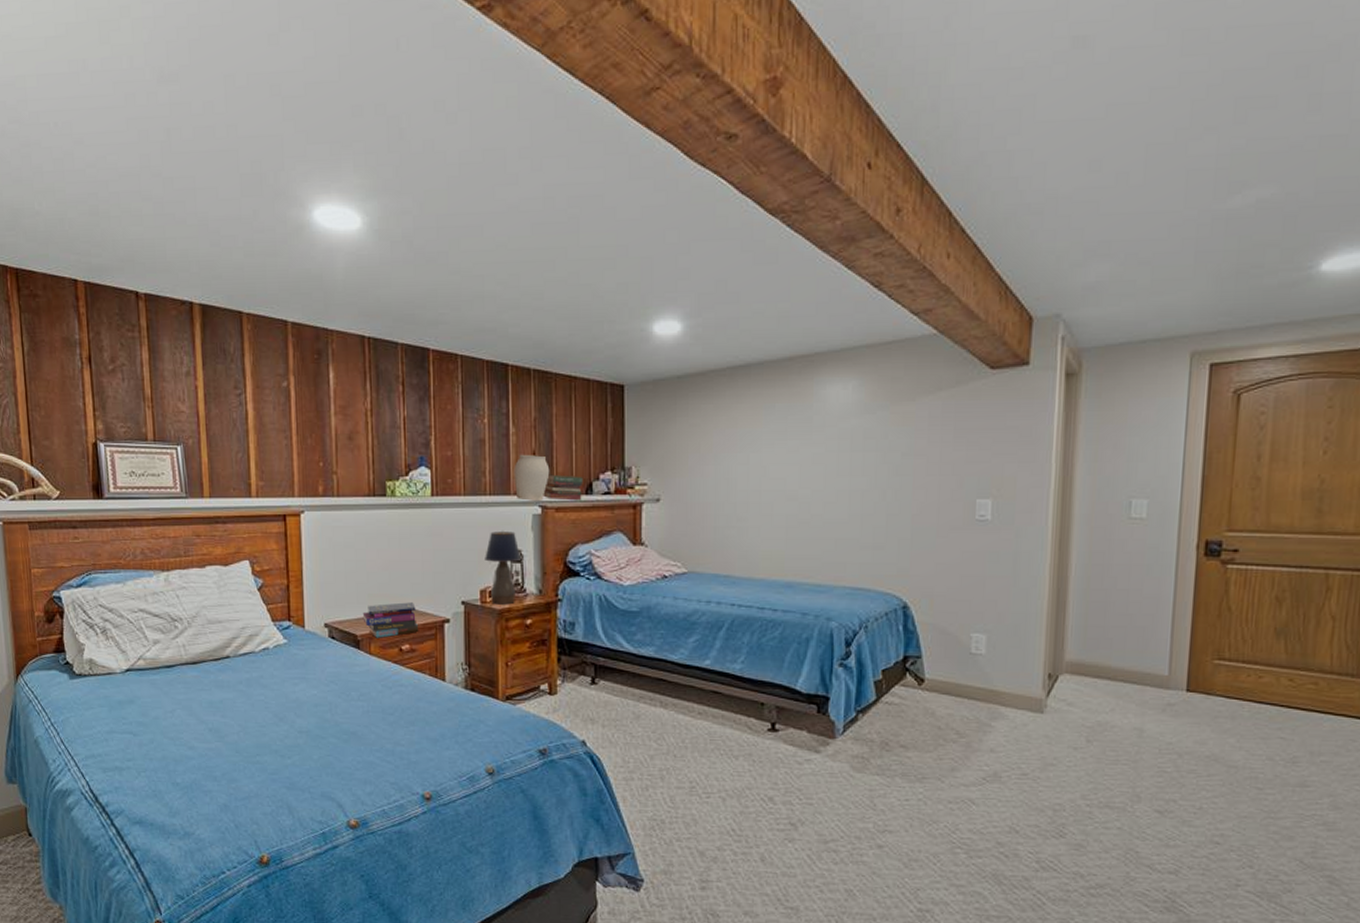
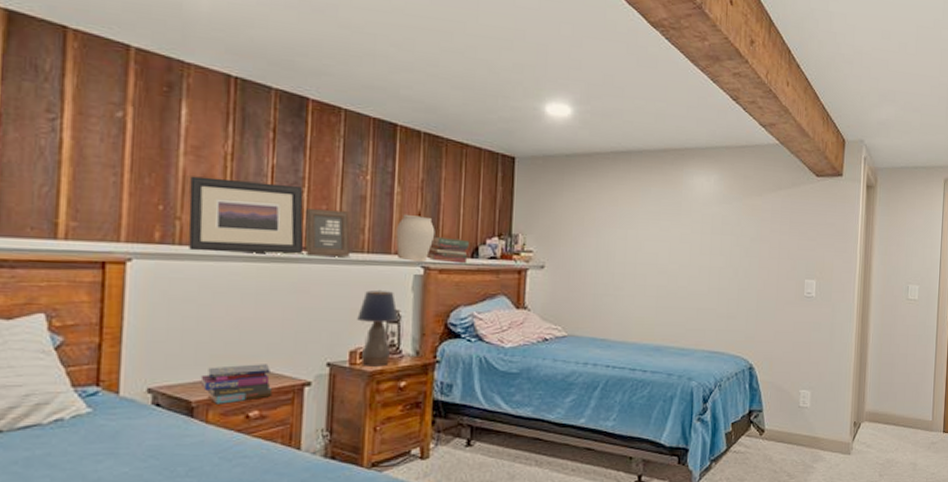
picture frame: none [341,433,434,501] -> present [189,176,304,254]
picture frame: none [434,456,475,501] -> present [305,209,351,257]

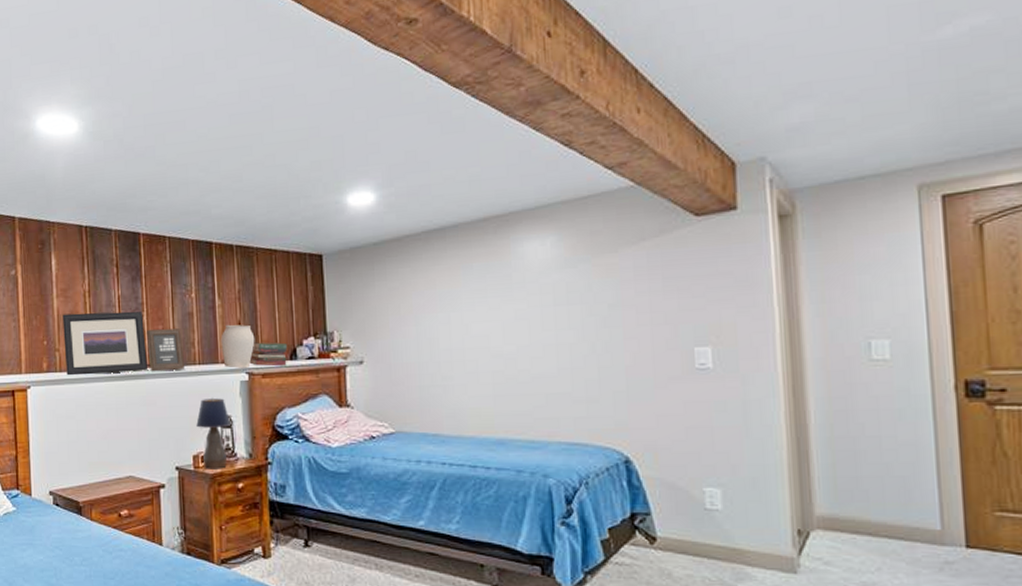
books: present [200,364,273,404] -> none [84,469,137,504]

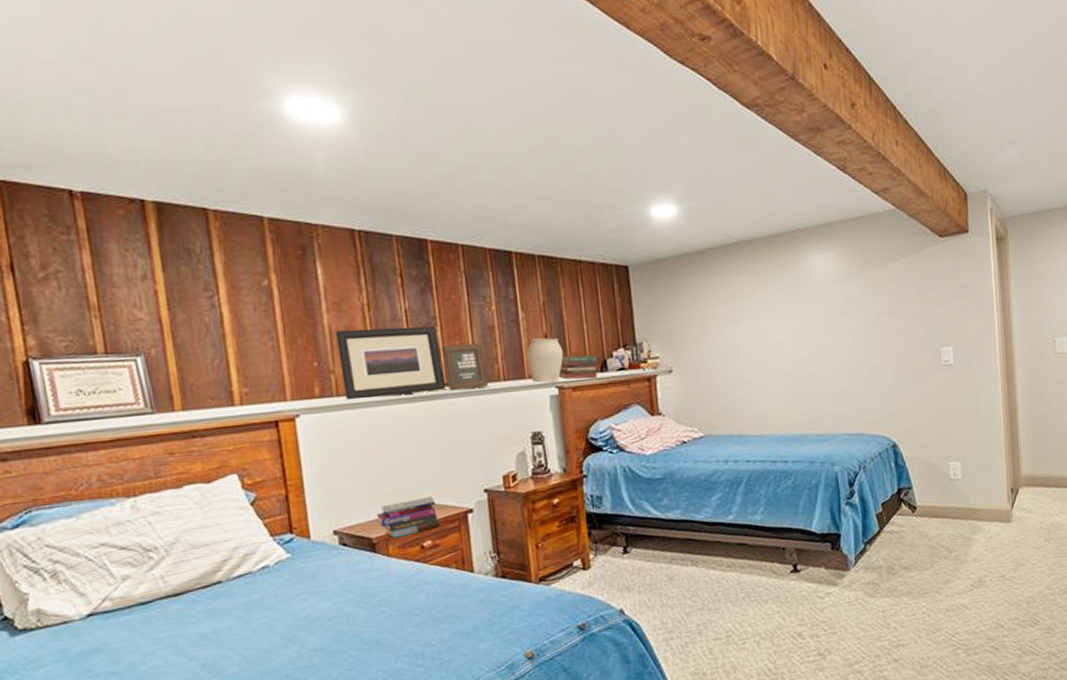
books: none [84,469,137,504] -> present [376,496,441,539]
table lamp: present [196,397,232,469] -> none [504,414,543,489]

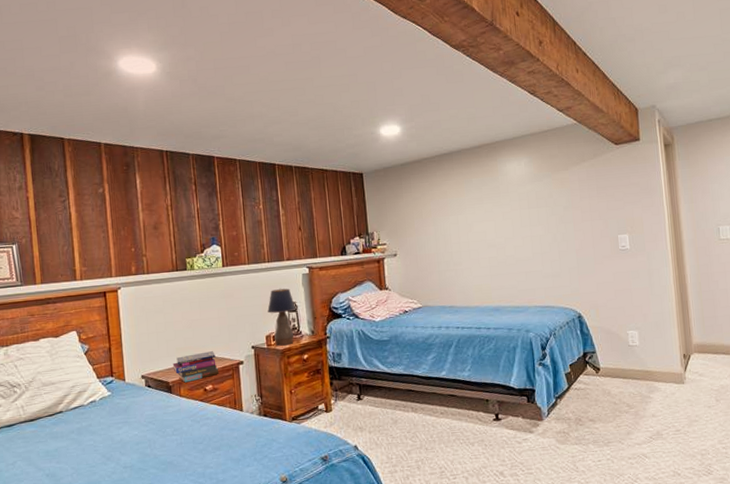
picture frame: present [336,326,445,401] -> none [148,221,225,277]
picture frame: present [442,343,489,391] -> none [223,234,257,270]
table lamp: none [504,414,543,489] -> present [267,288,297,346]
vase: present [526,338,564,383] -> none [285,229,313,264]
books: present [558,354,598,380] -> none [309,242,339,262]

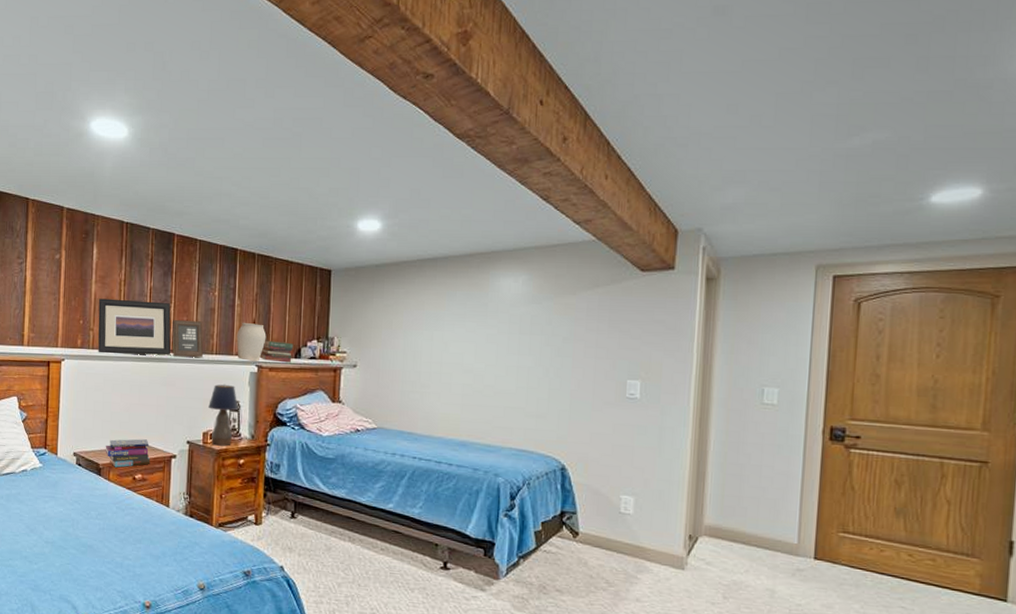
picture frame: none [148,221,225,277] -> present [98,298,171,356]
picture frame: none [223,234,257,270] -> present [172,320,204,357]
vase: none [285,229,313,264] -> present [236,322,267,361]
books: none [309,242,339,262] -> present [259,340,294,363]

